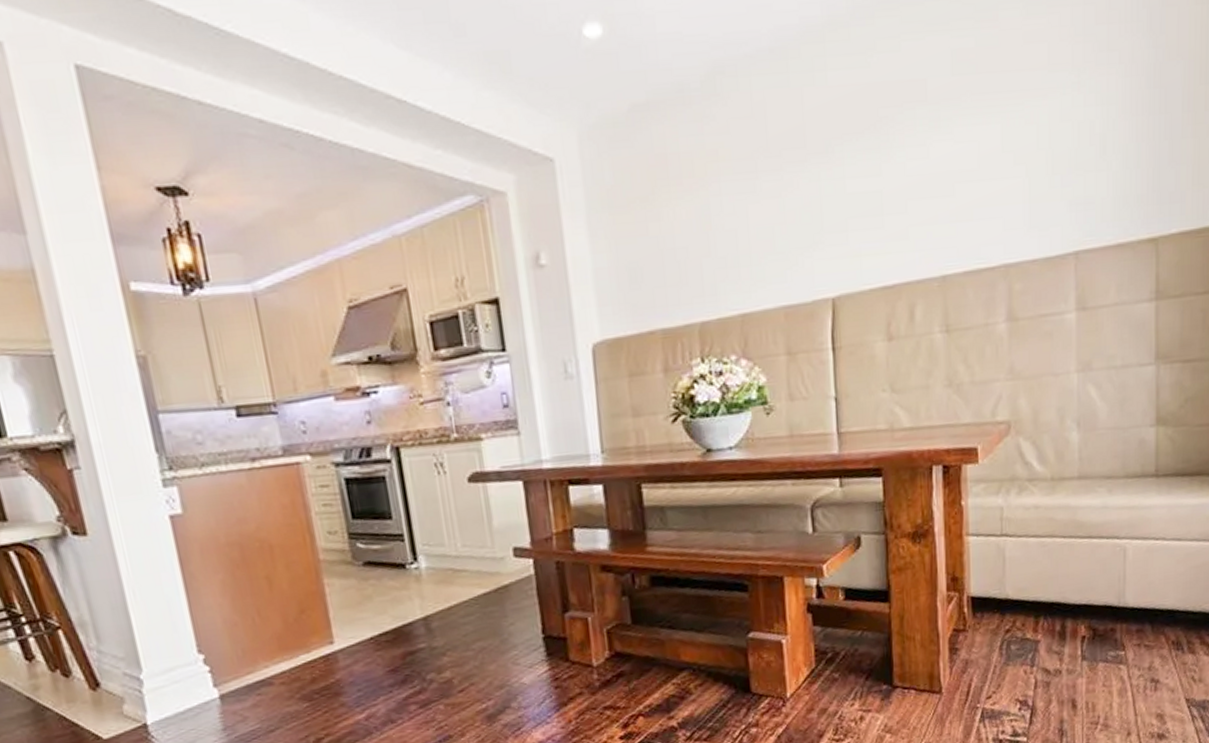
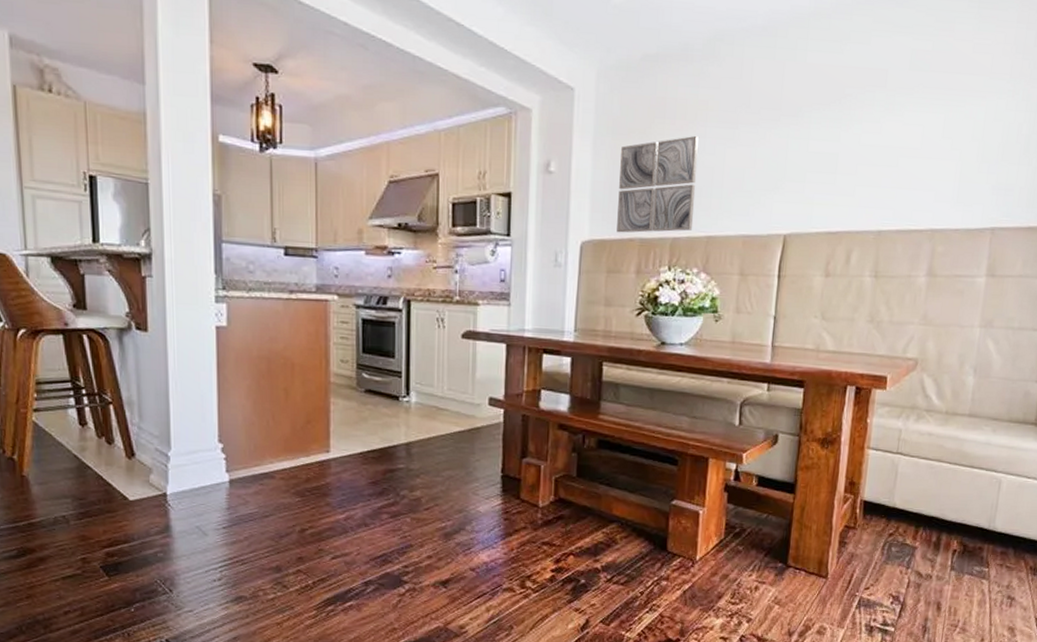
wall art: none [622,194,723,327] -> present [617,135,700,233]

